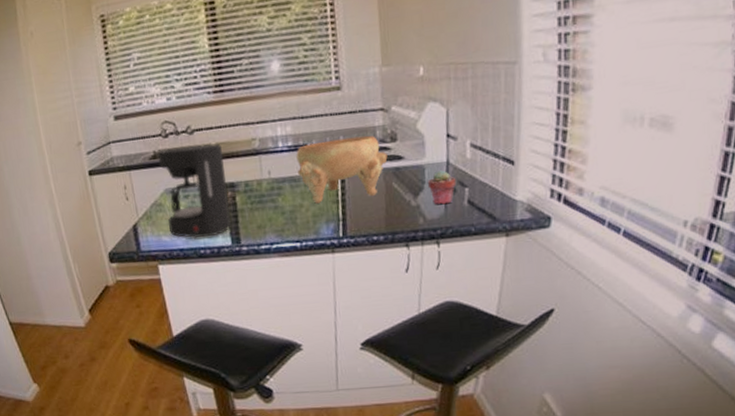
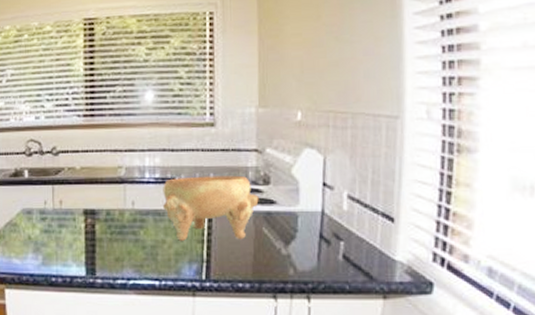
coffee maker: present [157,143,232,239] -> none [19,166,88,265]
potted succulent: present [427,170,457,205] -> none [300,220,331,257]

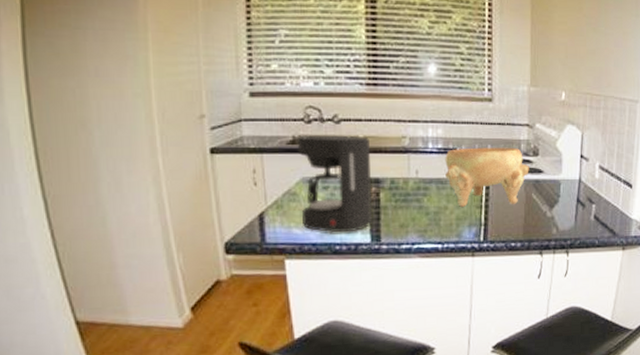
coffee maker: none [19,166,88,265] -> present [297,135,373,233]

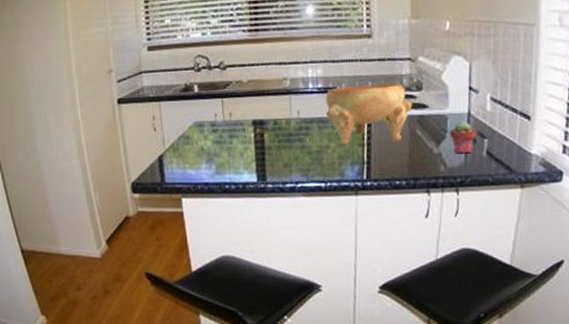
coffee maker: present [297,135,373,233] -> none [188,80,259,173]
potted succulent: none [562,186,586,218] -> present [449,121,477,154]

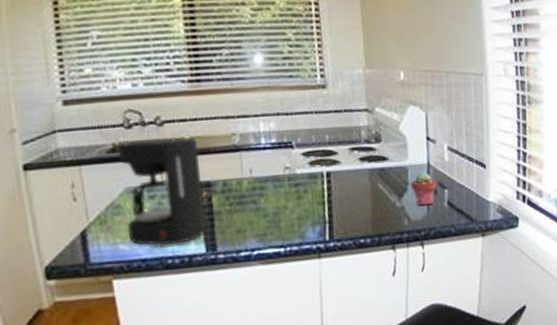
coffee maker: none [188,80,259,173] -> present [117,136,207,246]
decorative bowl: present [325,83,413,145] -> none [280,135,373,205]

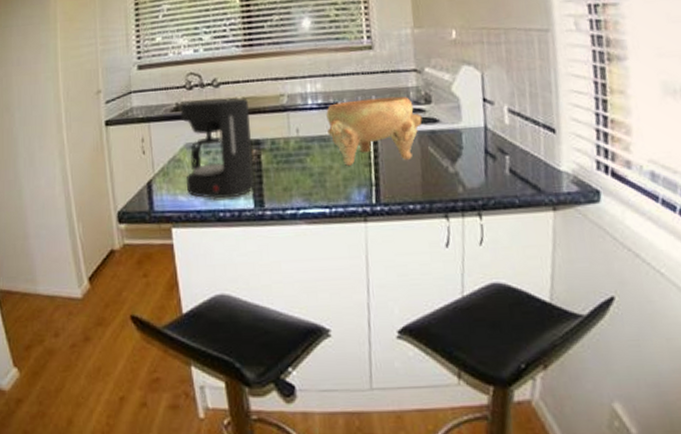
decorative bowl: none [280,135,373,205] -> present [326,96,422,166]
potted succulent: present [410,172,437,206] -> none [465,135,496,173]

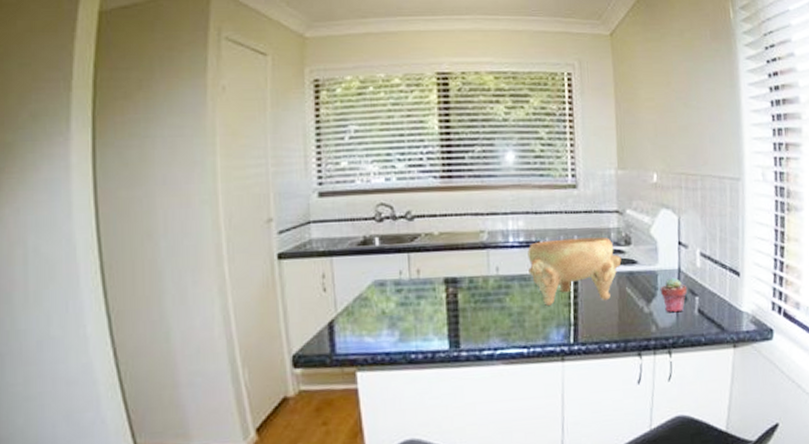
coffee maker: present [180,97,255,199] -> none [368,232,451,341]
potted succulent: none [465,135,496,173] -> present [660,277,688,313]

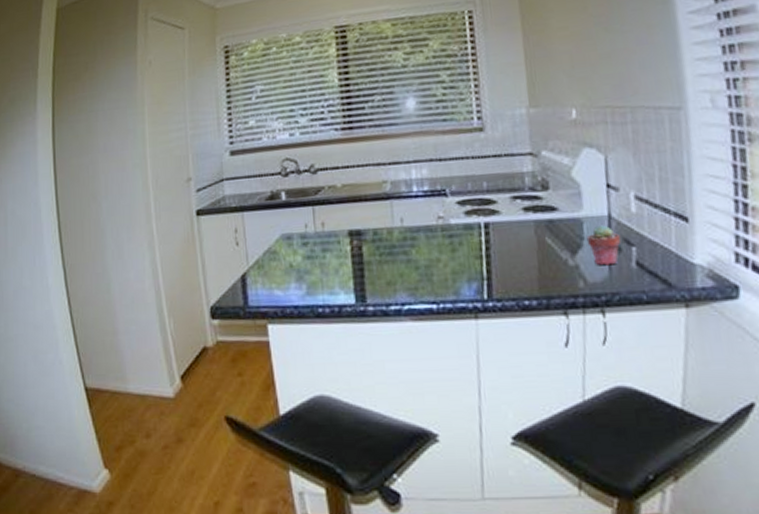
decorative bowl: present [527,237,622,306] -> none [432,182,539,258]

